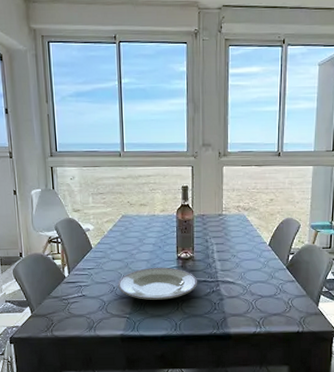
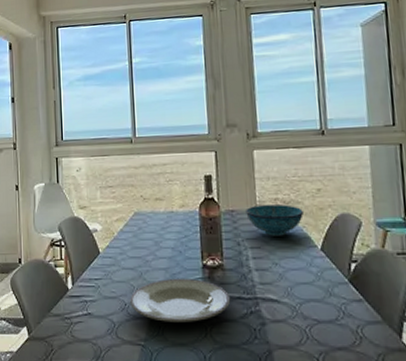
bowl: none [214,210,259,235] -> present [246,204,305,236]

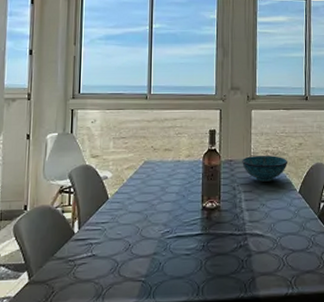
plate: present [130,278,231,322] -> none [134,219,224,259]

